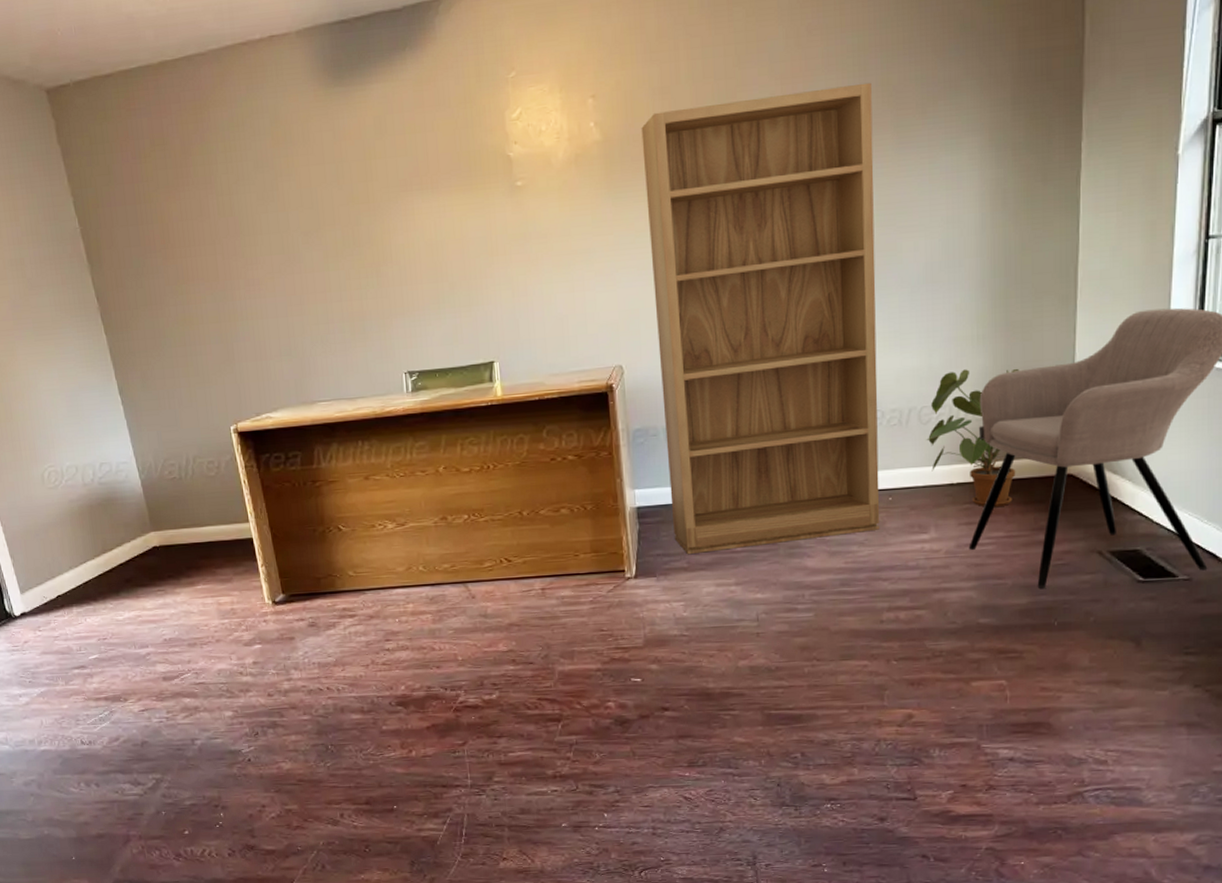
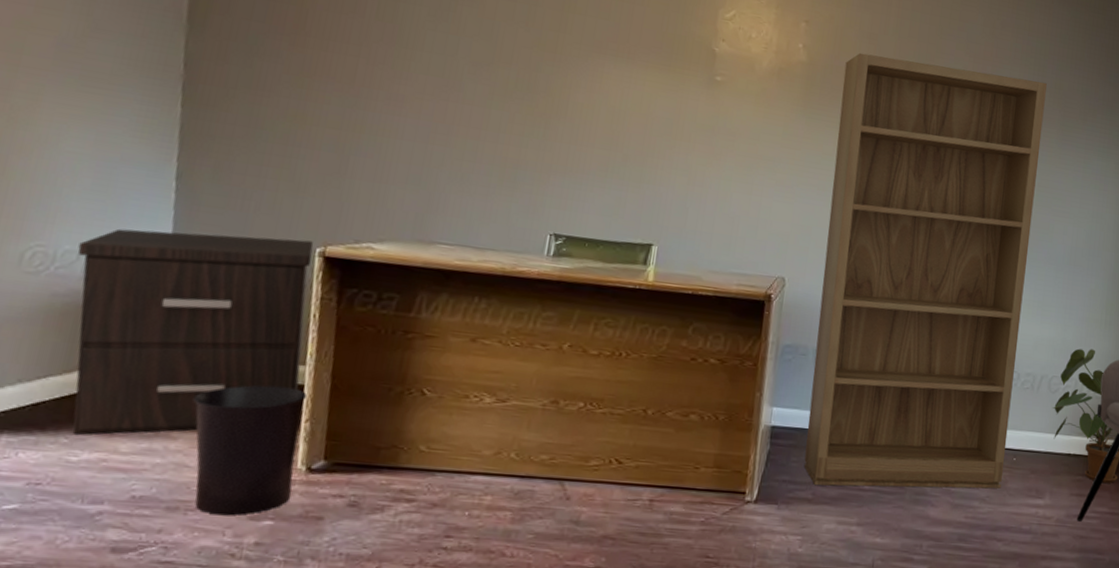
nightstand: none [74,422,250,600] -> present [73,228,314,435]
waste bin: none [181,541,268,645] -> present [193,385,306,515]

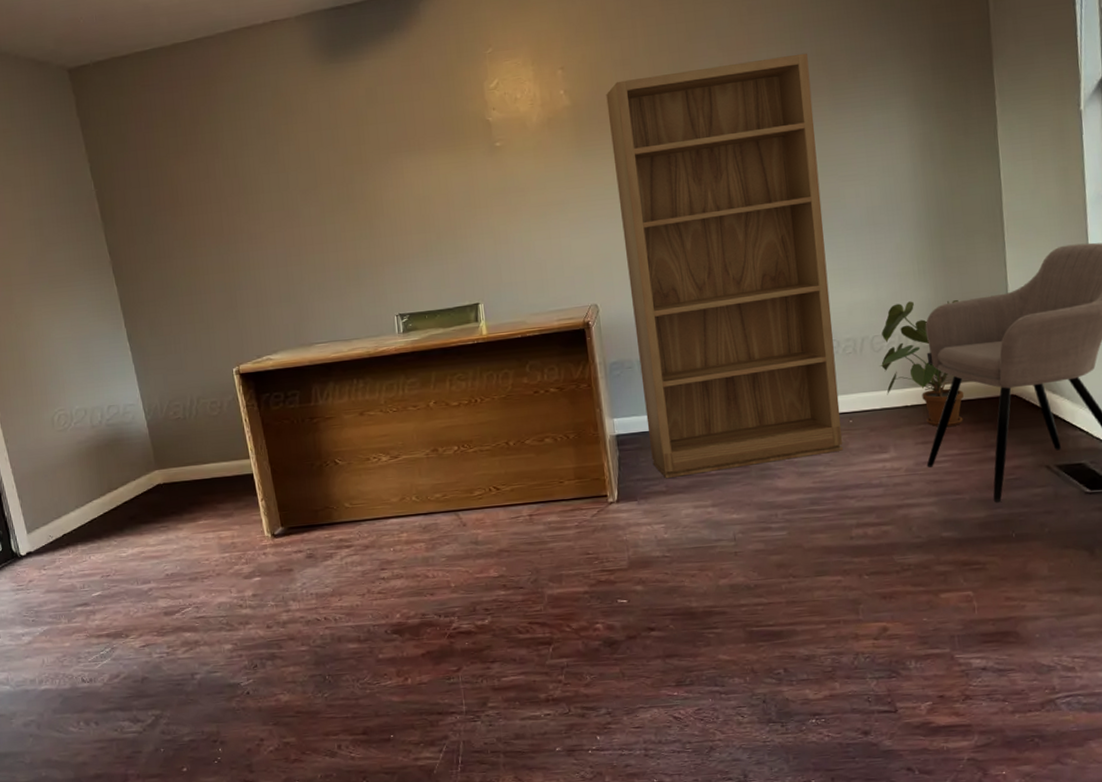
nightstand: present [73,228,314,435] -> none [83,364,250,537]
waste bin: present [193,385,306,515] -> none [184,477,267,579]

